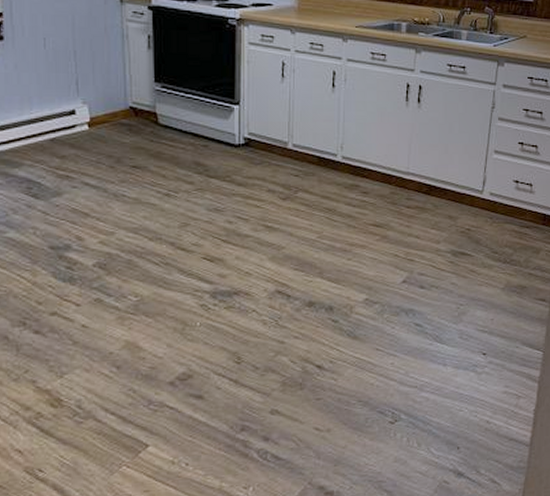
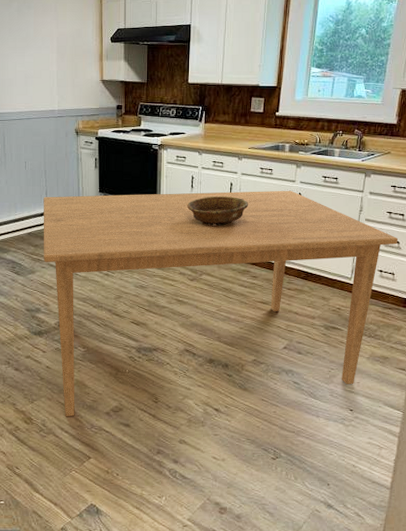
dining table: none [72,81,537,393] -> present [43,190,399,417]
decorative bowl: none [277,88,357,127] -> present [187,196,249,226]

